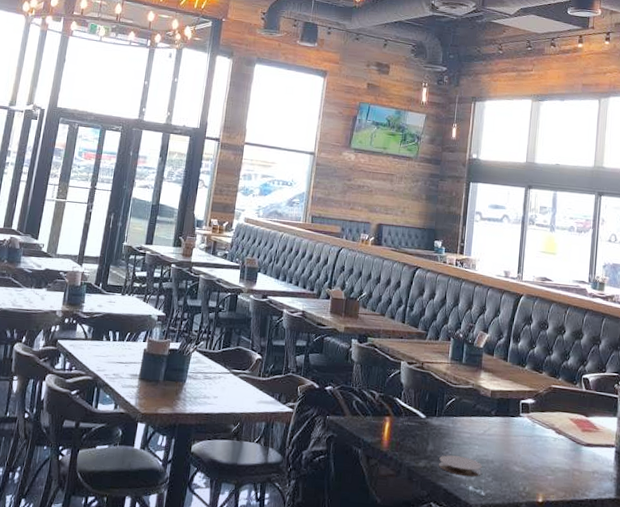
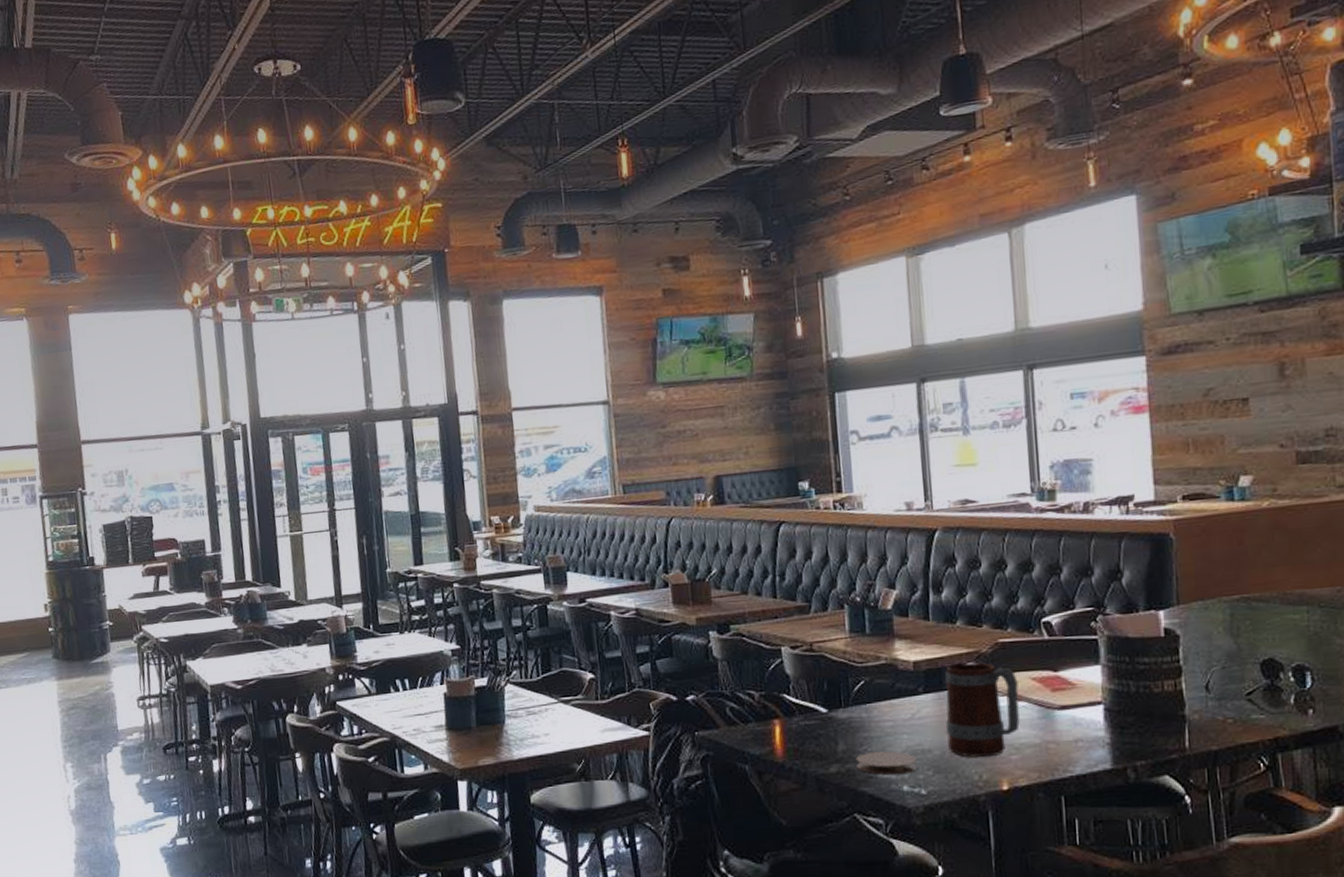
beer mug: none [505,397,561,474] -> present [945,661,1020,758]

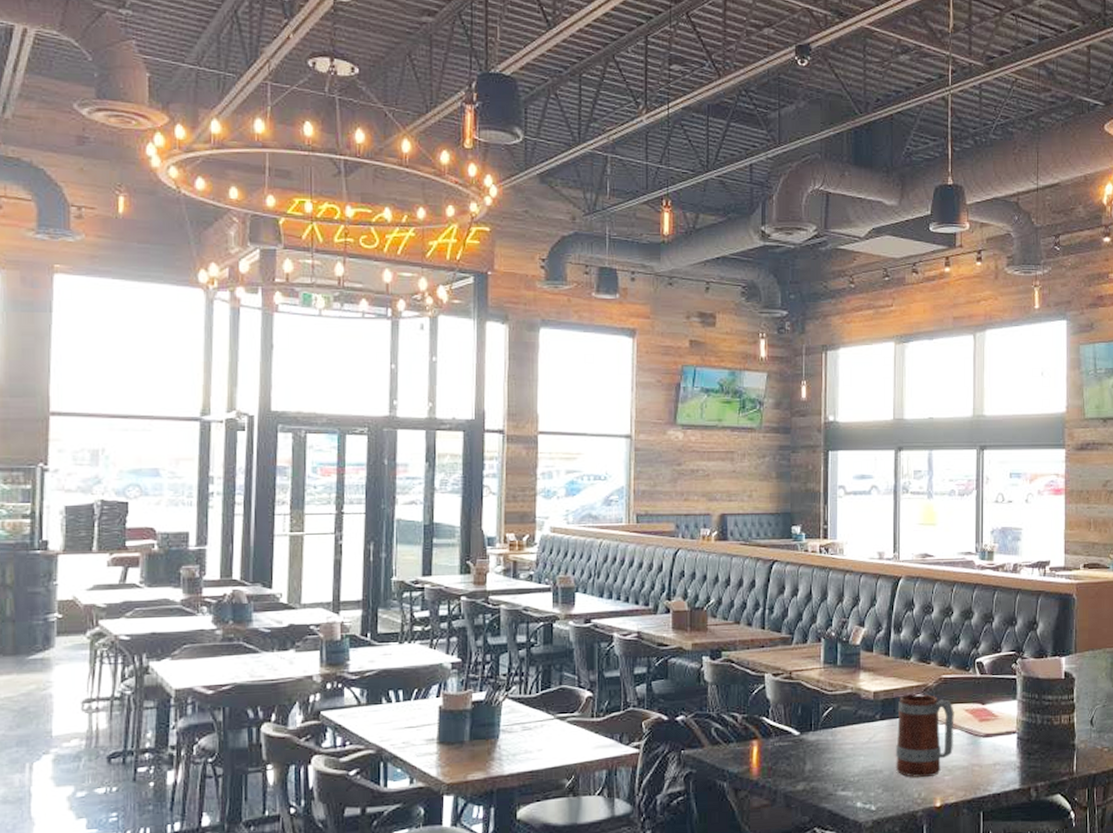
coaster: present [856,751,918,775] -> none [820,771,871,792]

